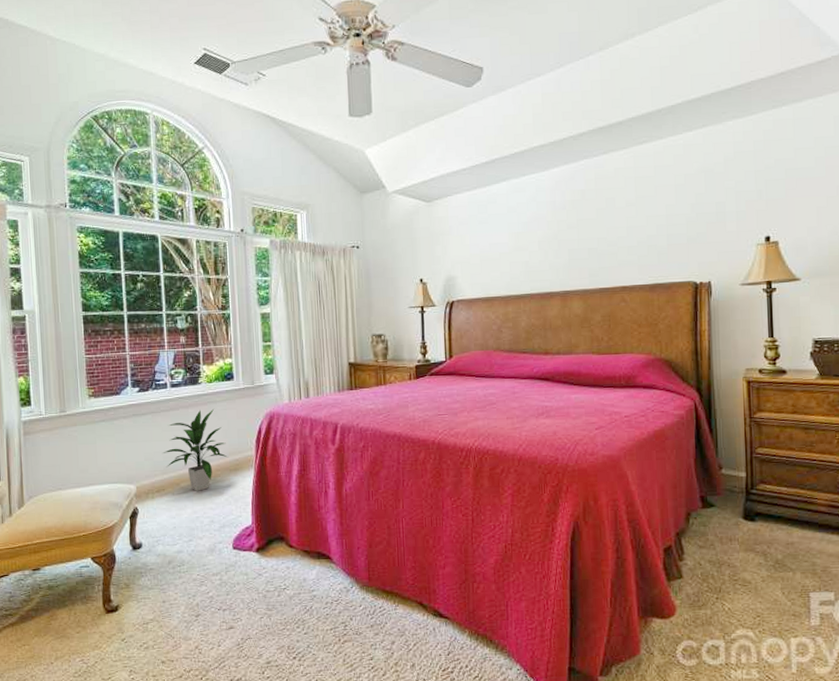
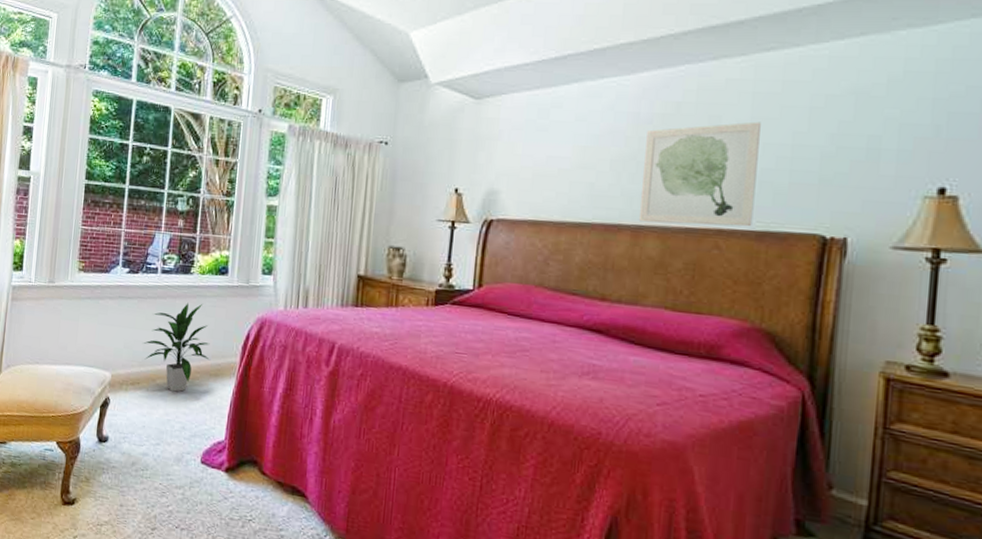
wall art: none [563,200,646,288] -> present [638,121,761,227]

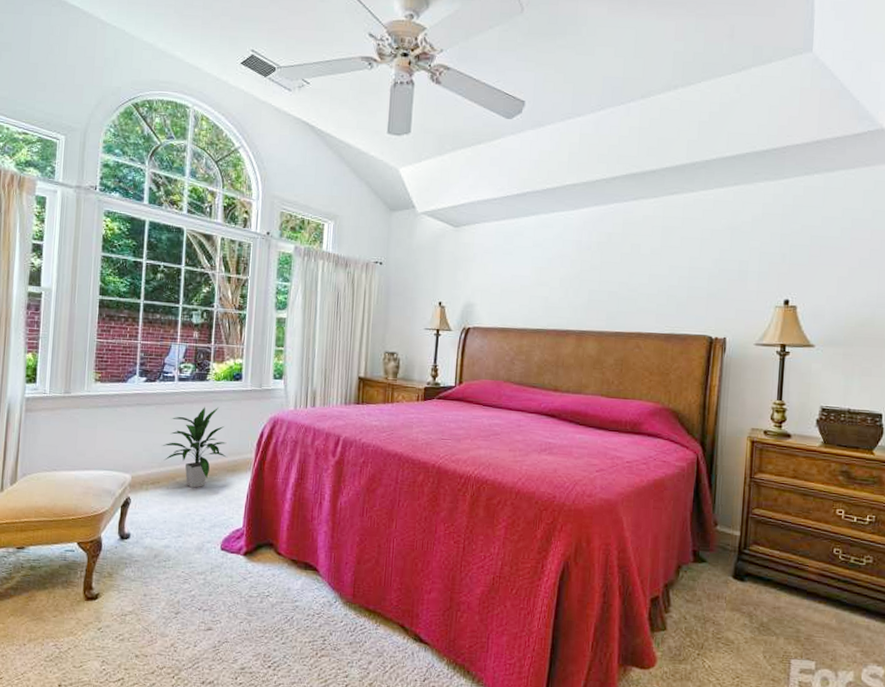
wall art: present [638,121,761,227] -> none [581,249,668,331]

